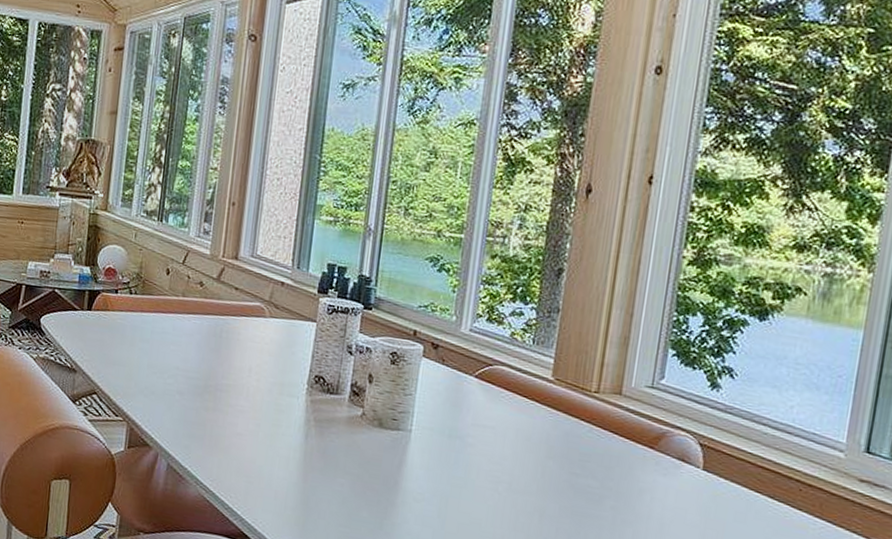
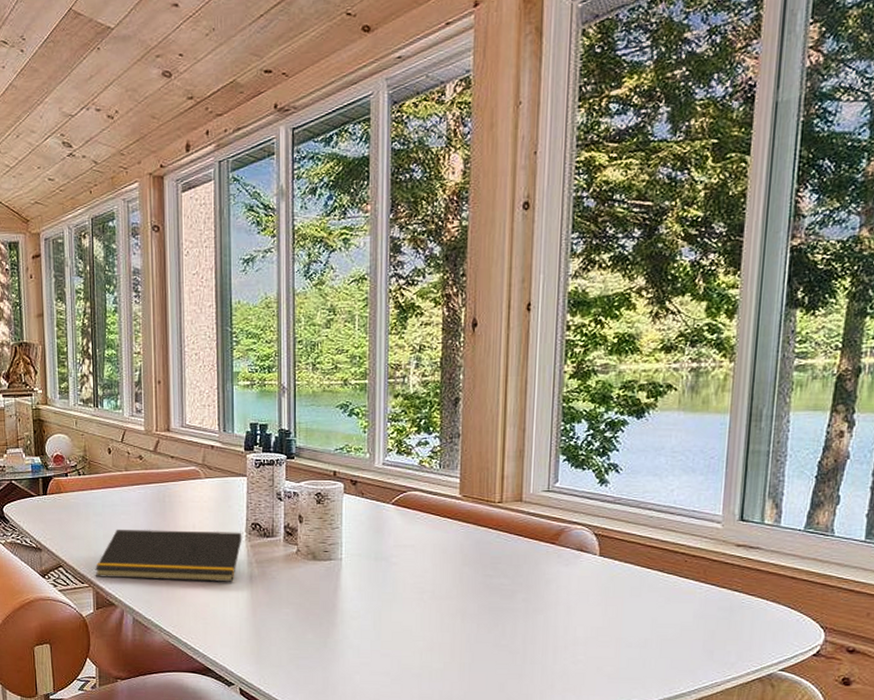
notepad: none [132,361,303,439] -> present [95,530,242,582]

